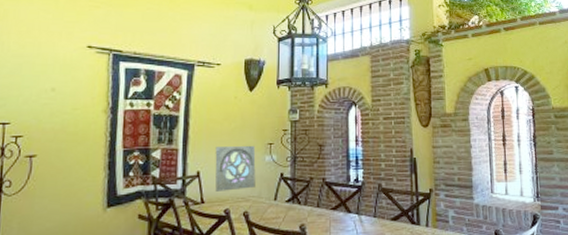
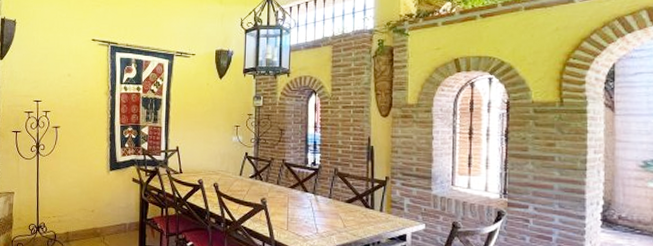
wall ornament: present [215,145,256,192] -> none [191,126,224,165]

